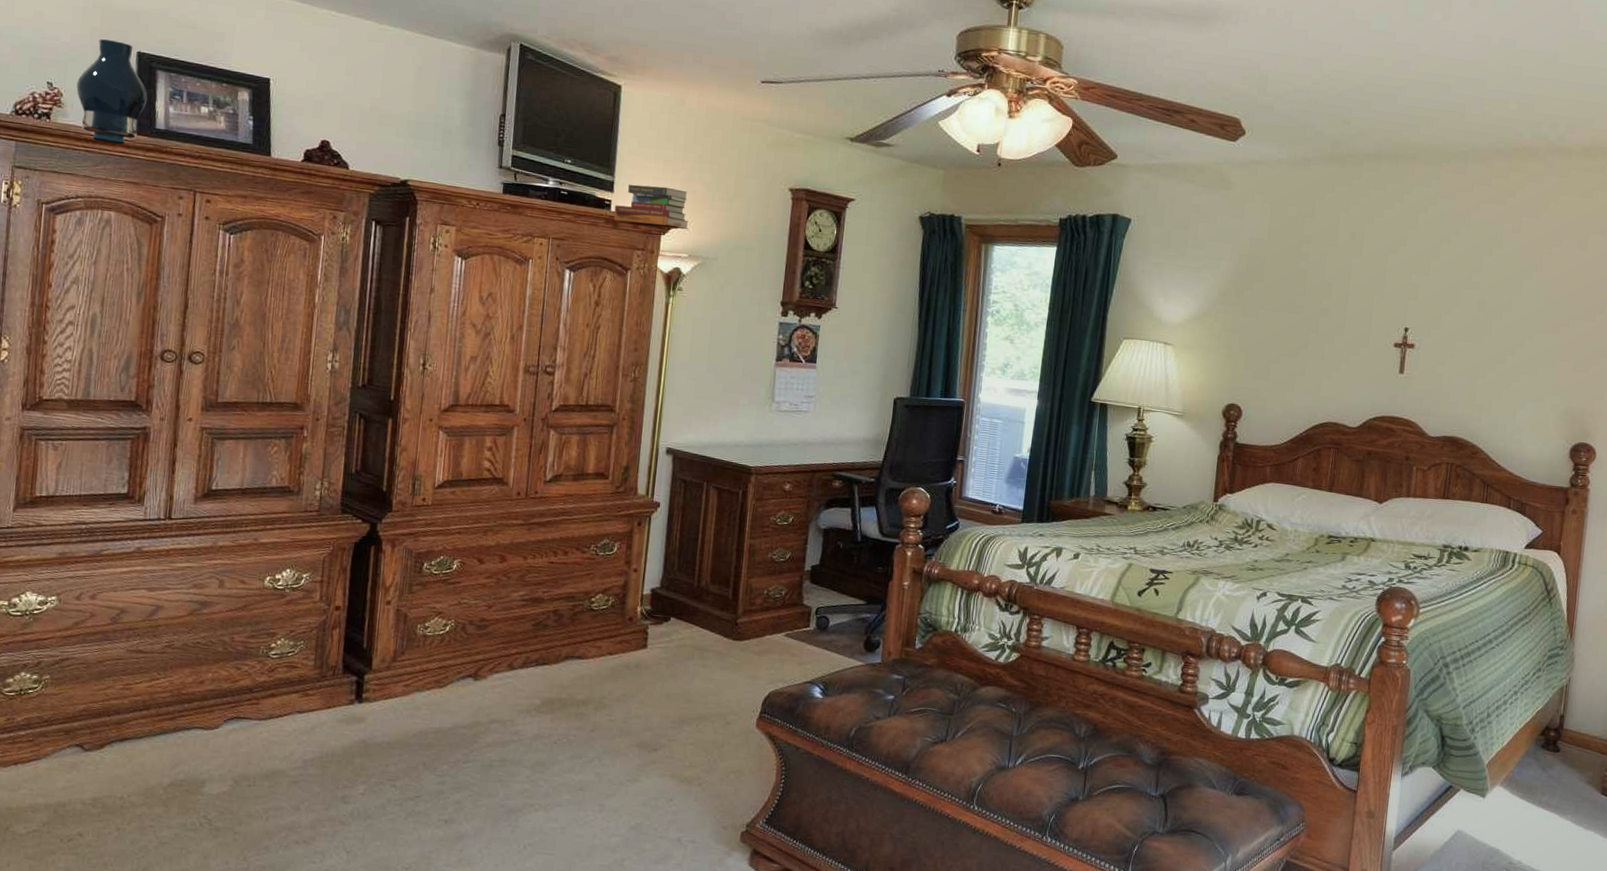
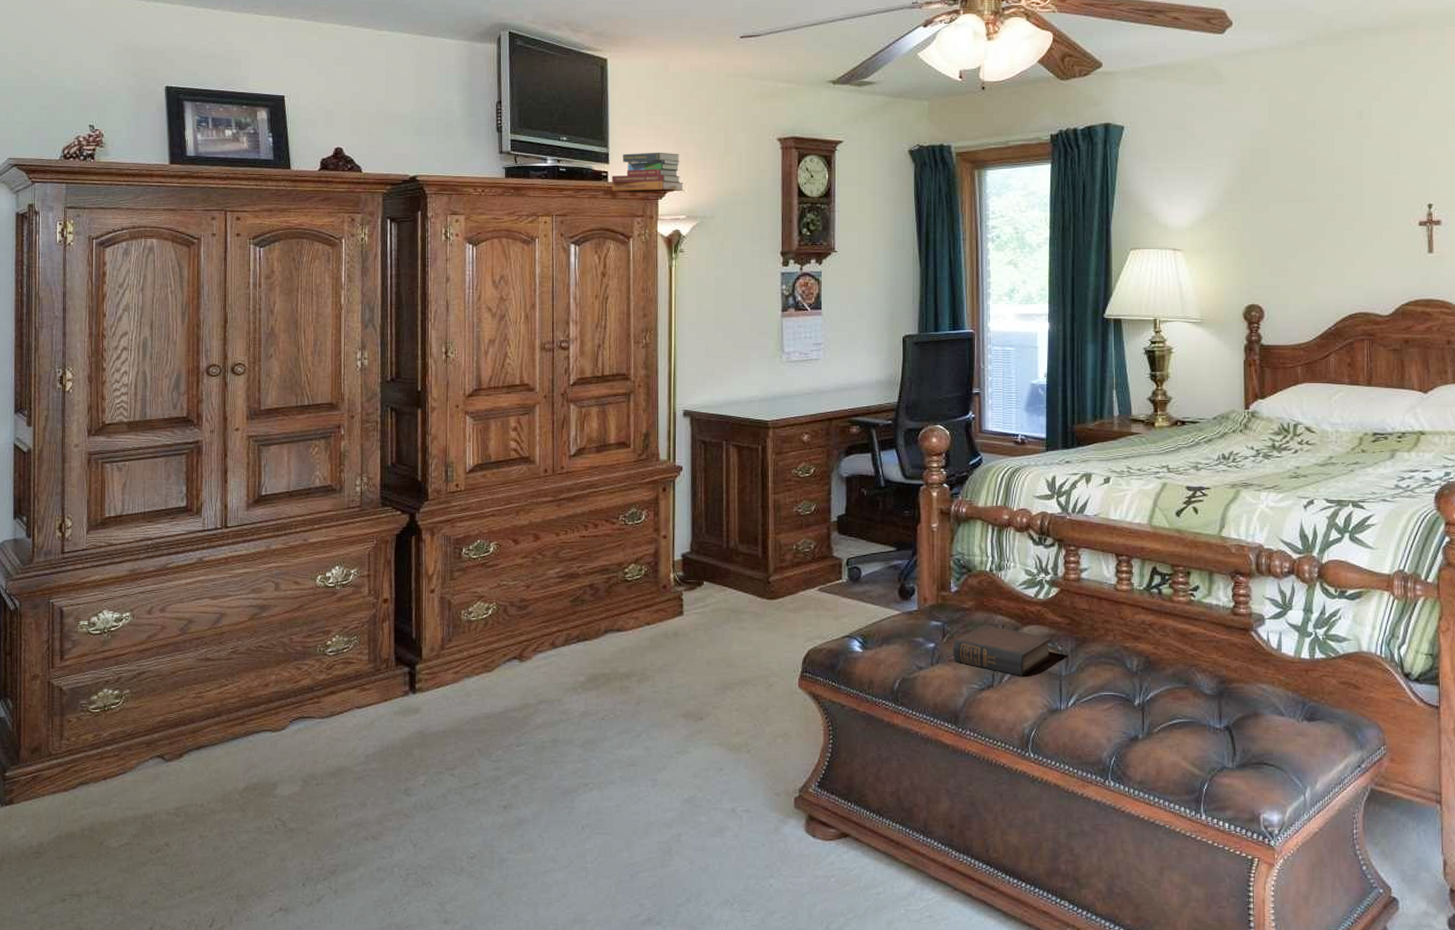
vase: present [76,39,148,146] -> none [115,79,178,176]
book: none [910,682,1007,734] -> present [952,625,1052,676]

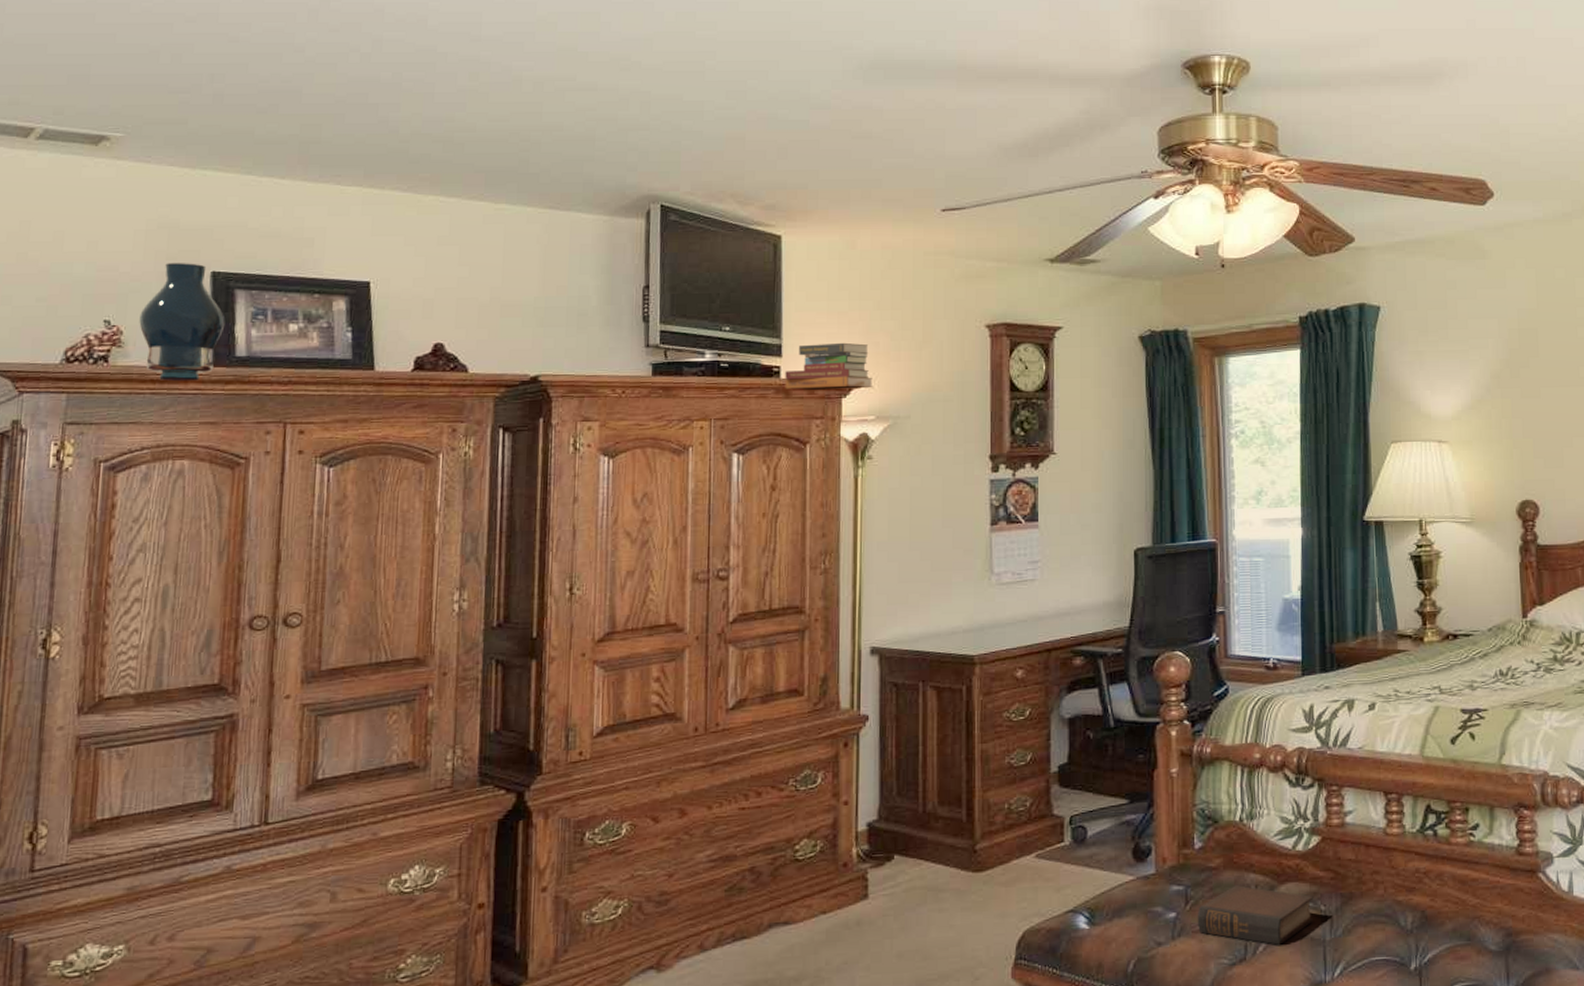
vase: none [115,79,178,176] -> present [139,263,225,382]

